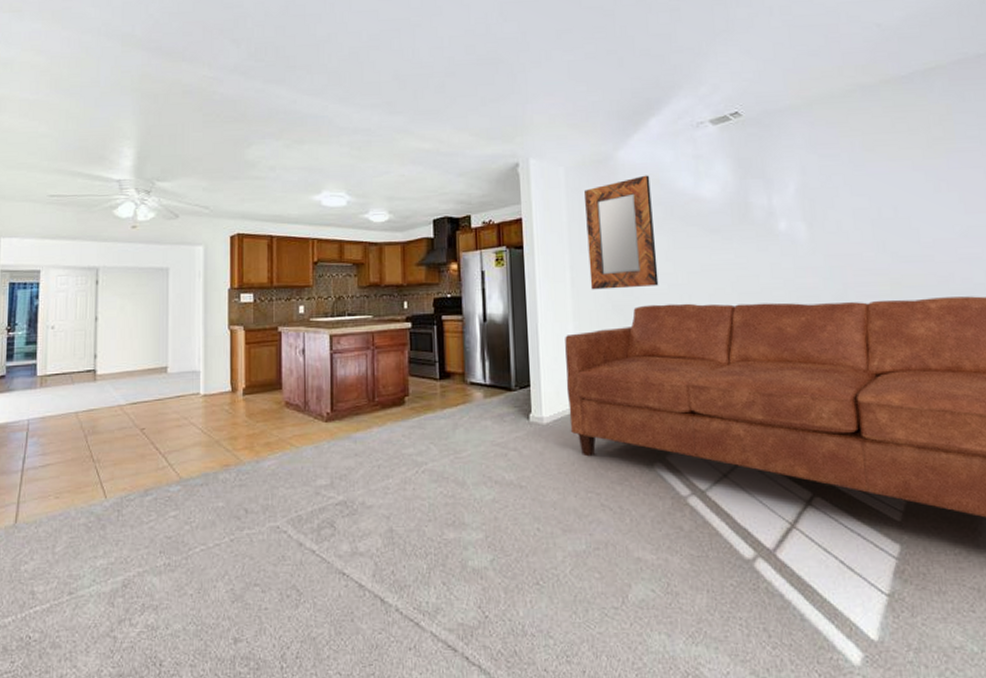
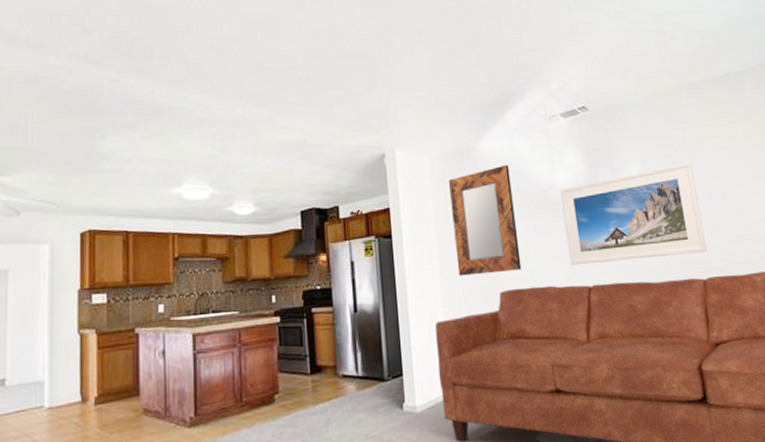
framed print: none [704,174,872,283] -> present [559,162,707,266]

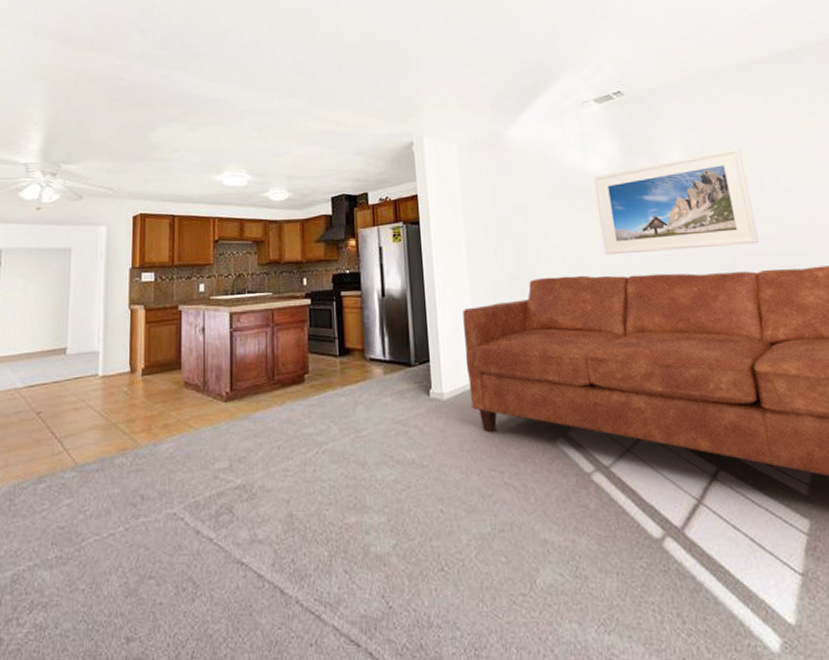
home mirror: present [449,164,522,276] -> none [477,151,553,264]

